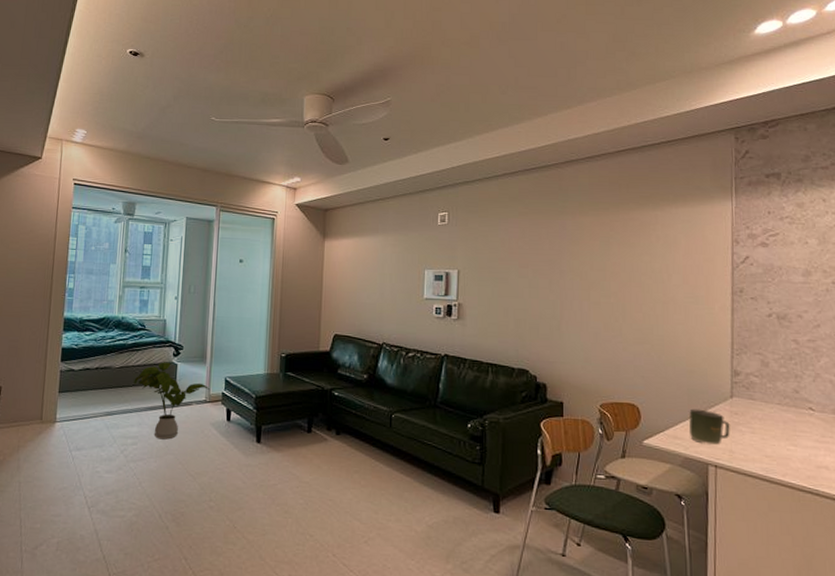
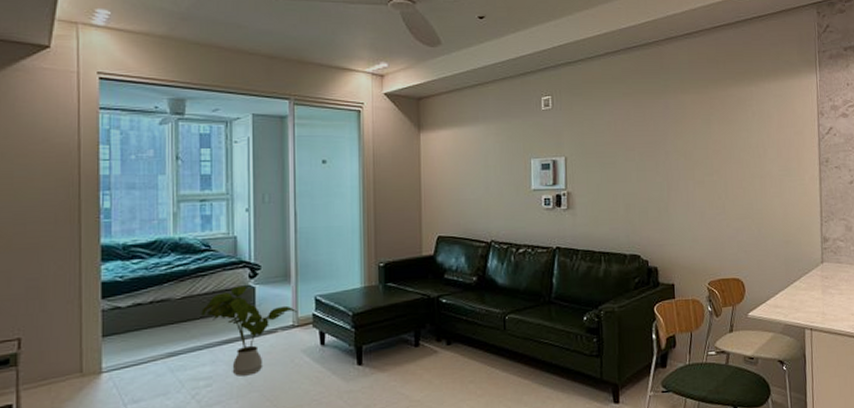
mug: present [689,408,730,446] -> none [787,277,822,310]

